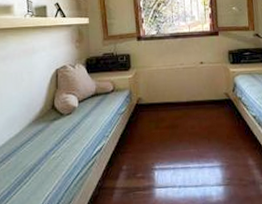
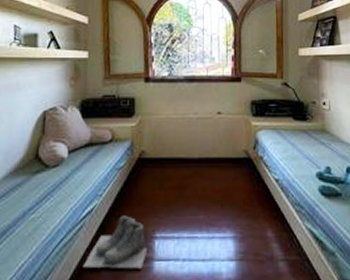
boots: none [97,152,150,196] -> present [82,216,148,269]

